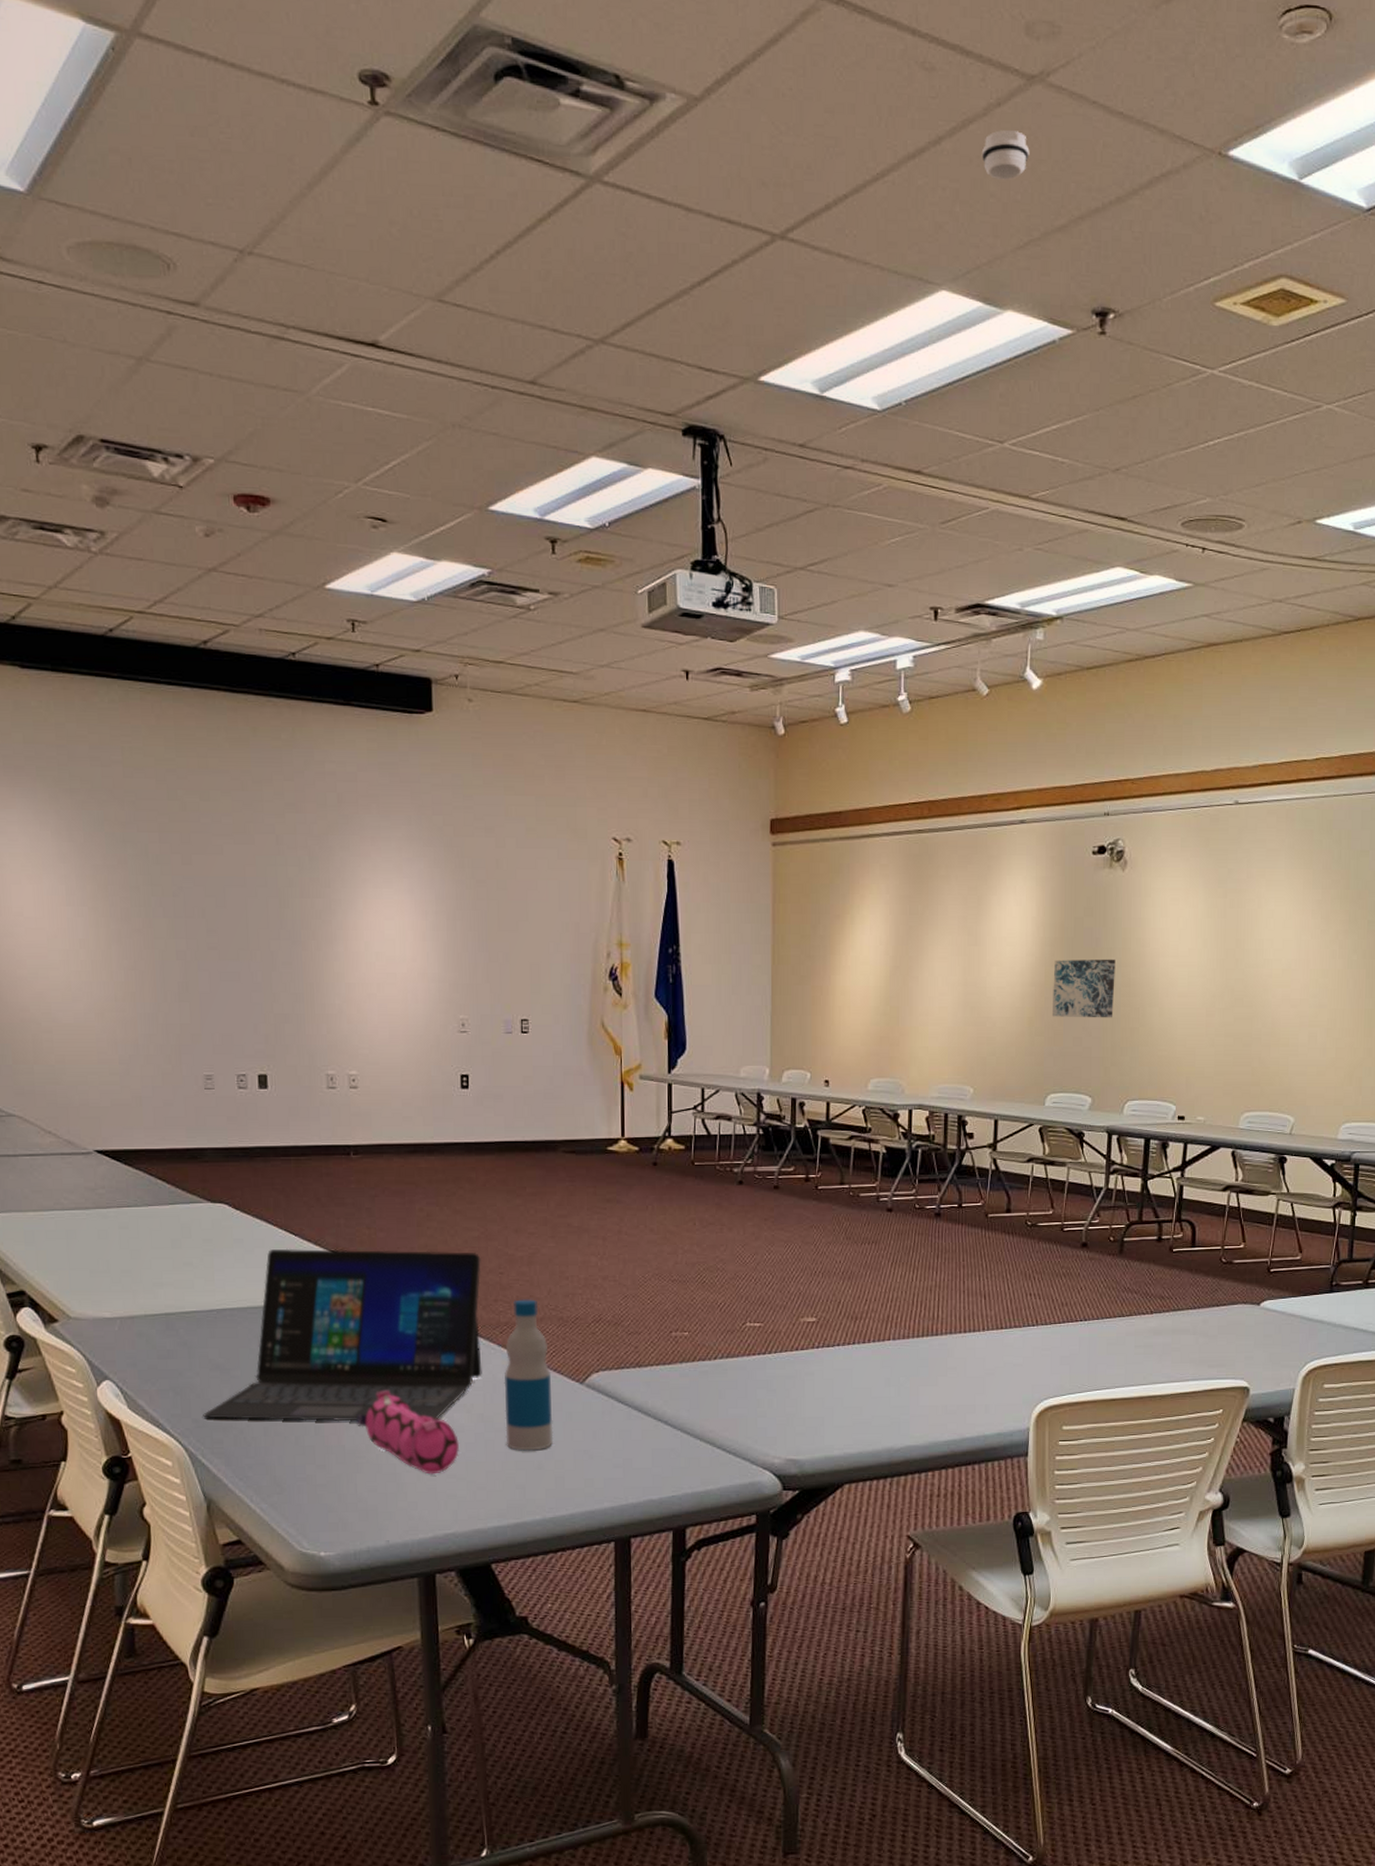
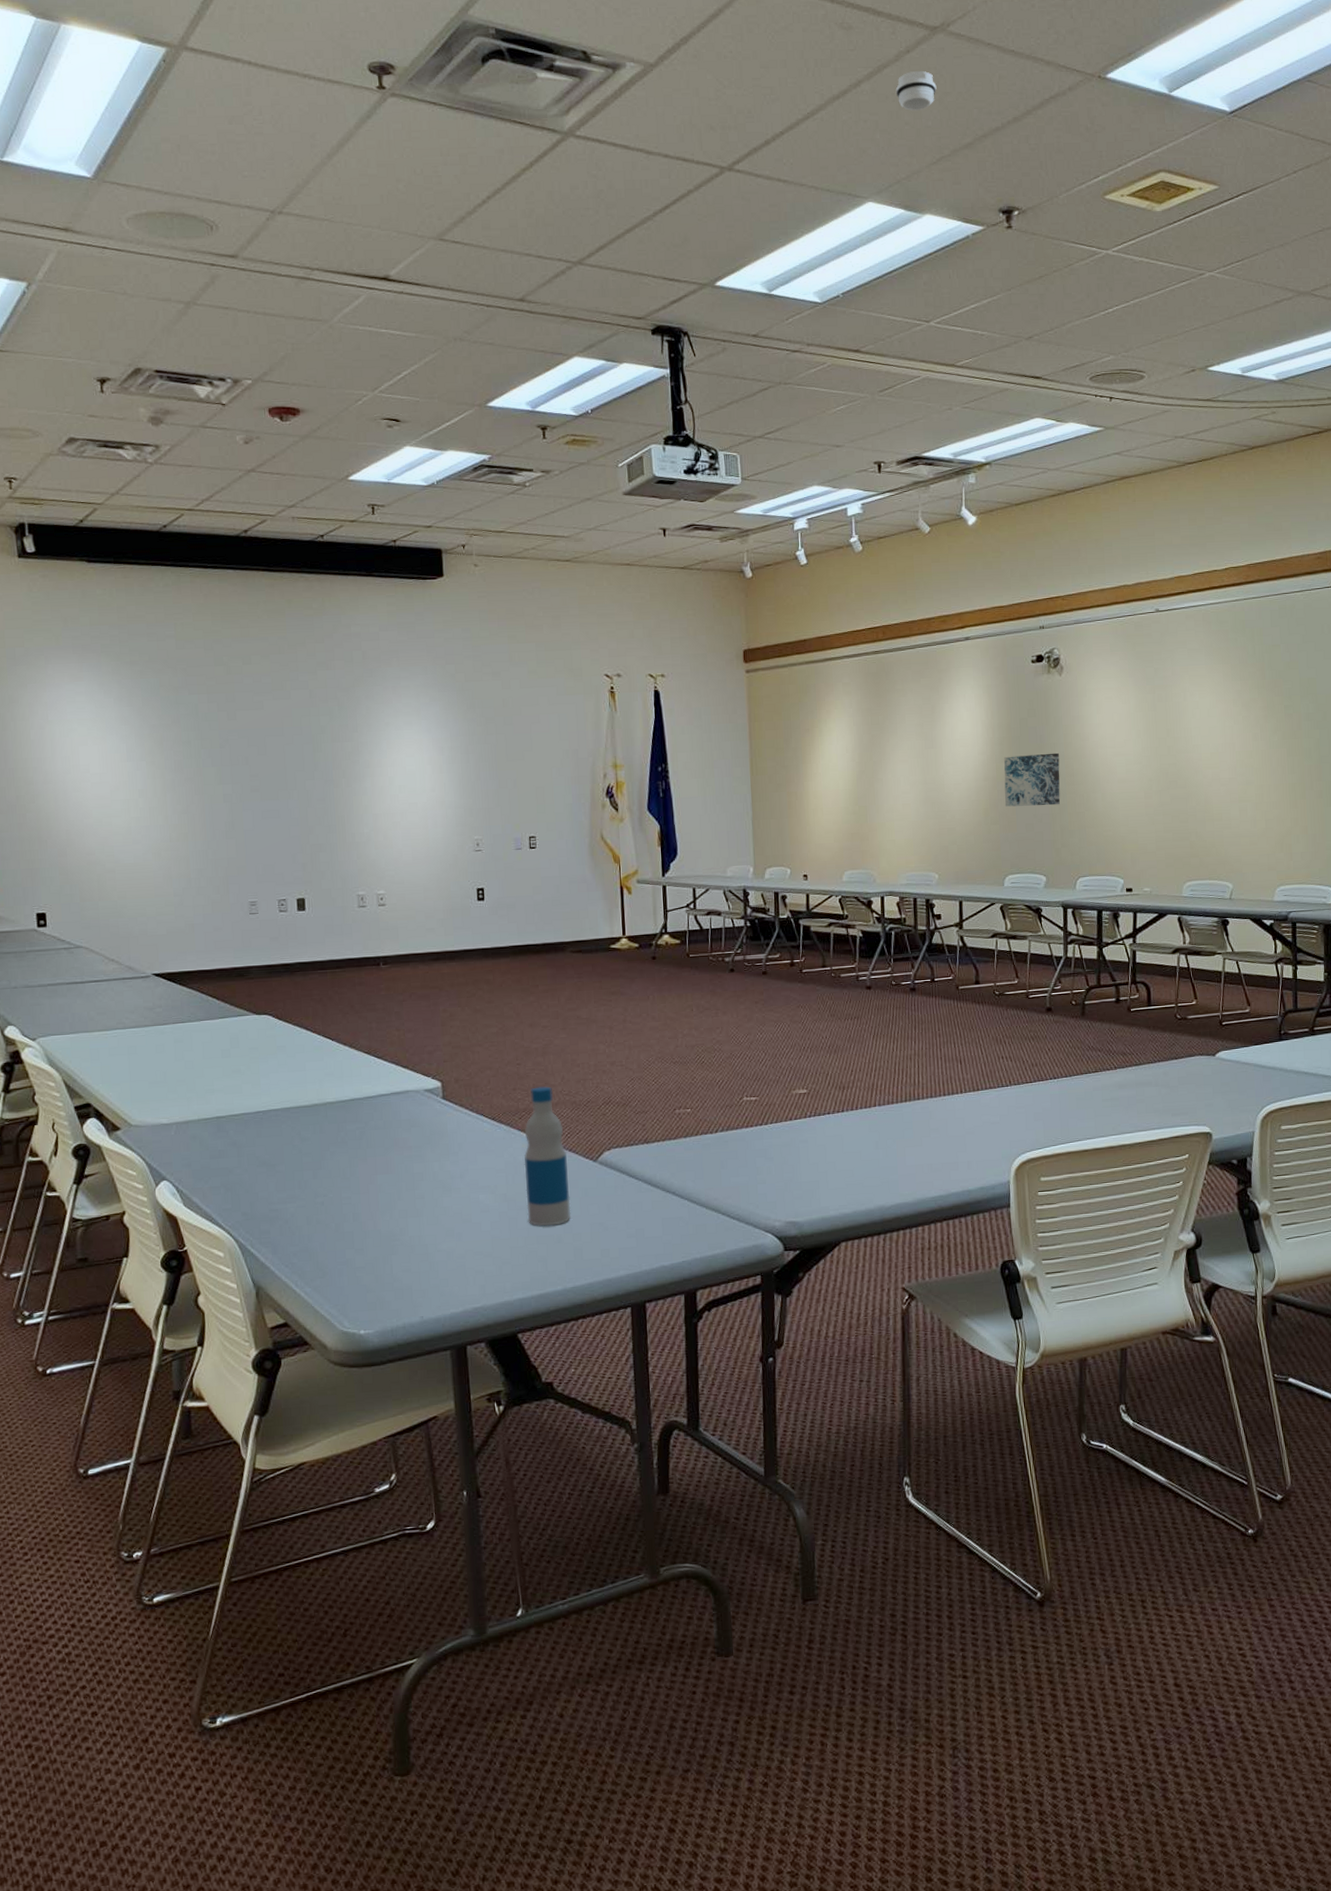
laptop: present [203,1248,482,1422] -> none [251,1047,504,1212]
pencil case: present [356,1390,460,1475] -> none [391,1177,486,1253]

